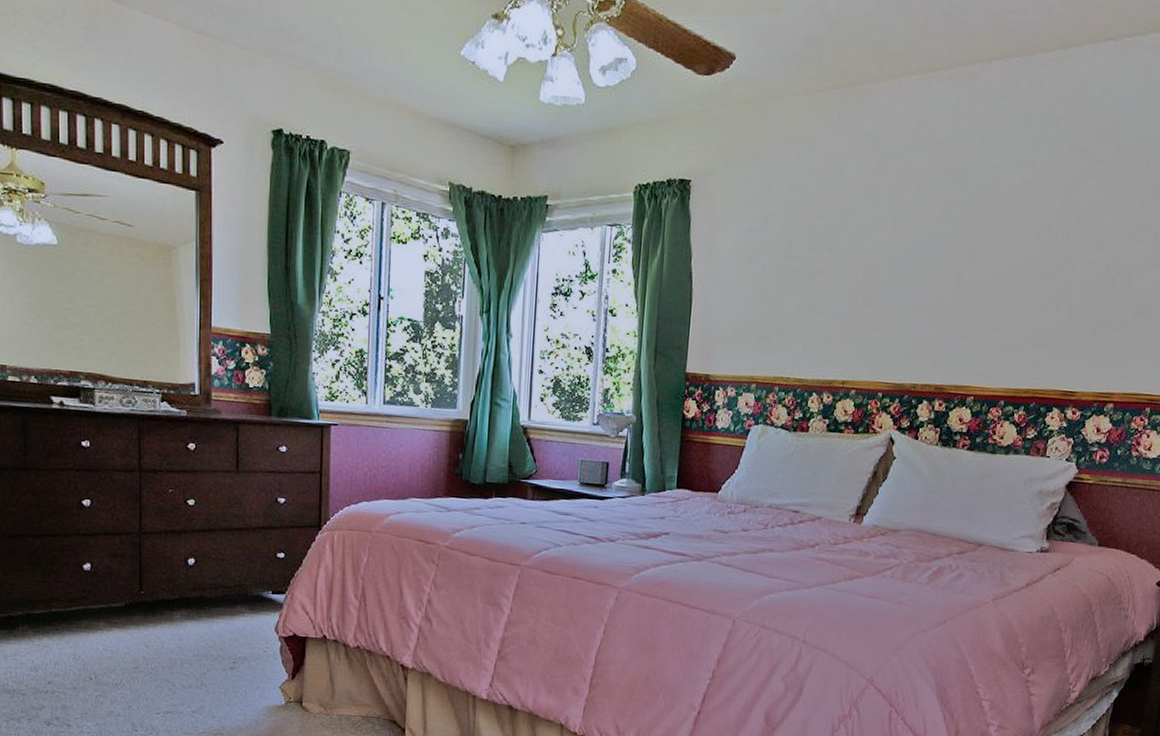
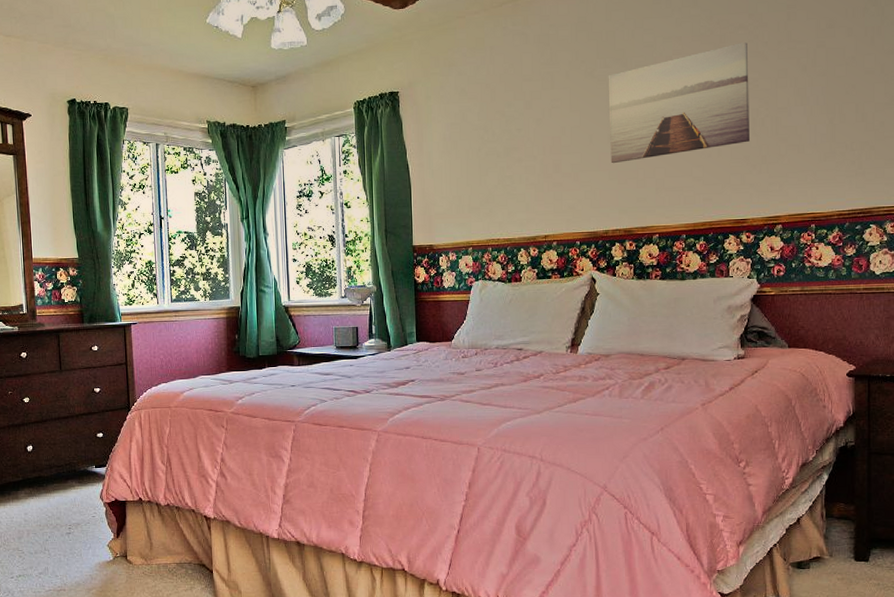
wall art: none [931,180,1109,306] -> present [608,42,749,164]

